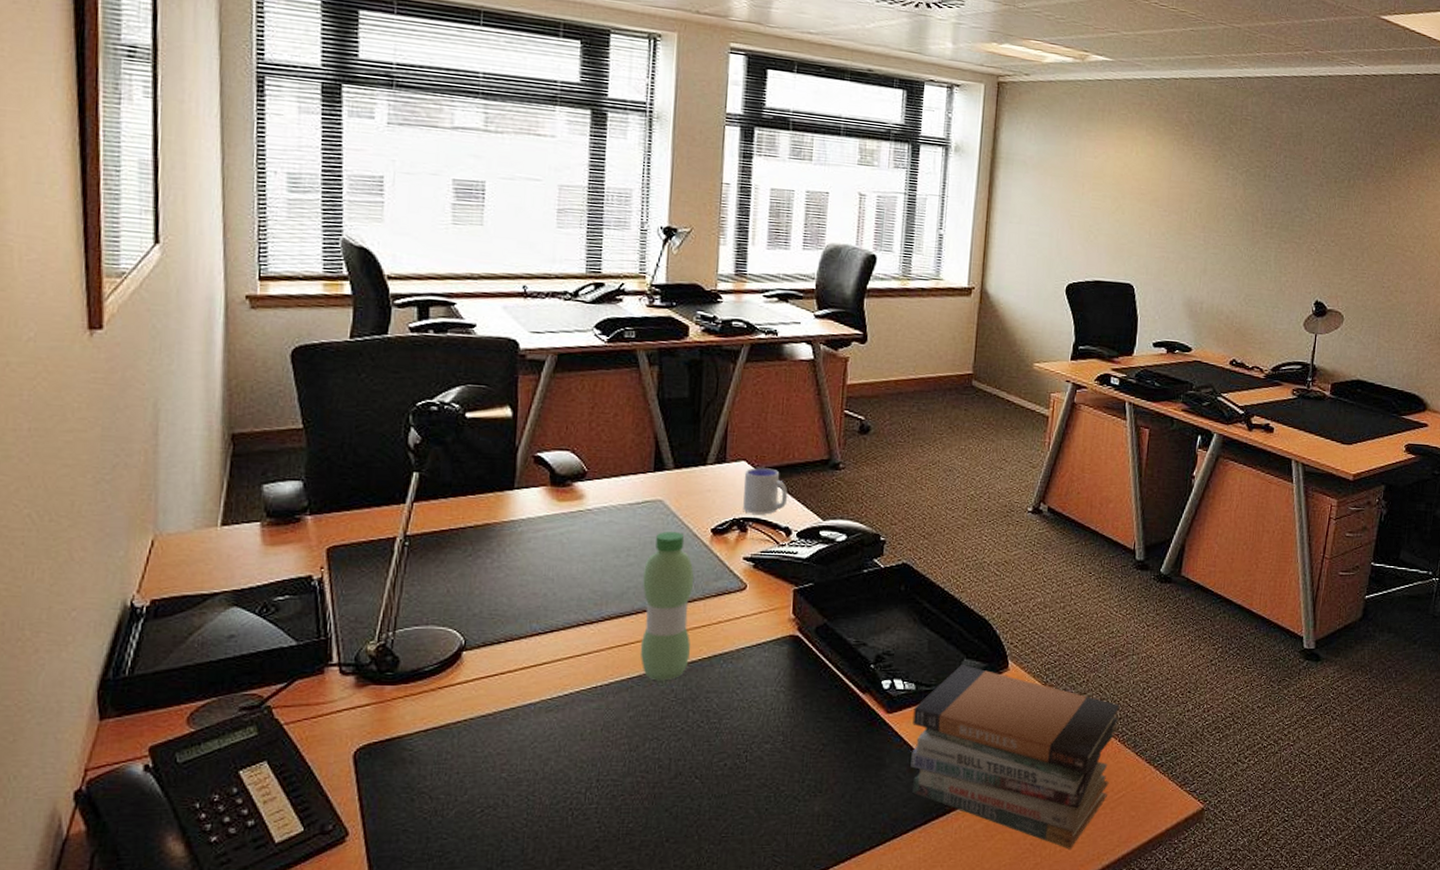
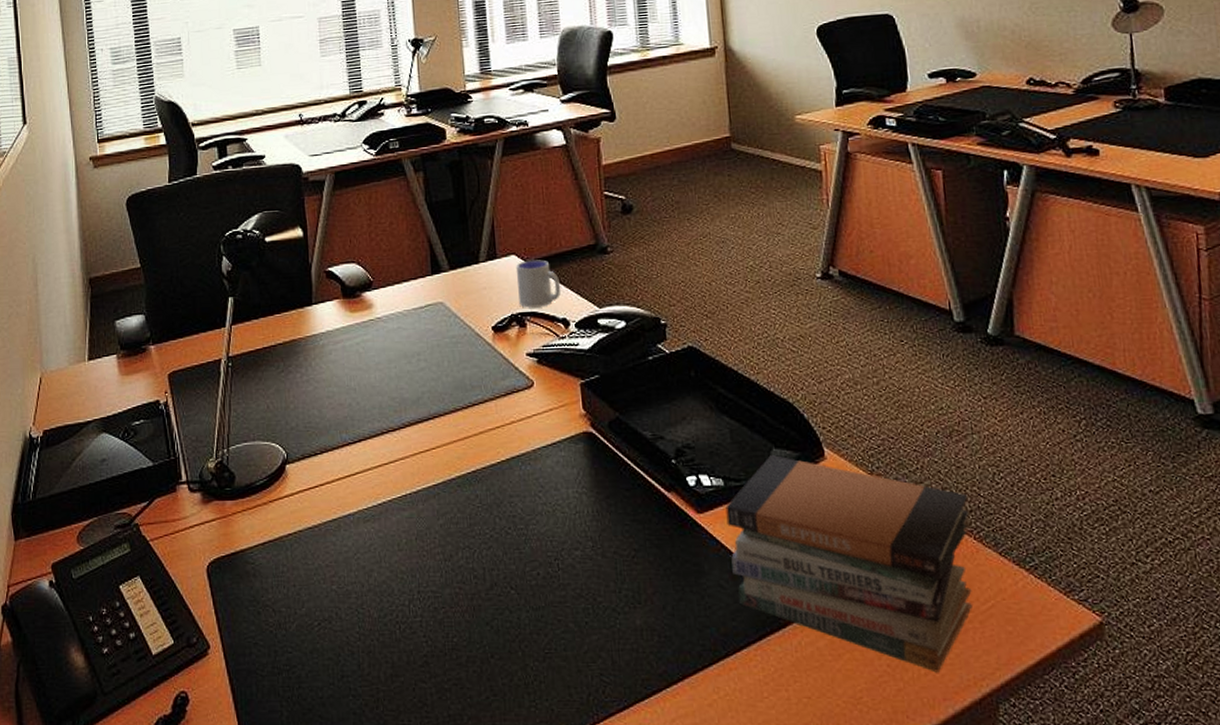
water bottle: present [640,532,694,681] -> none [435,333,489,487]

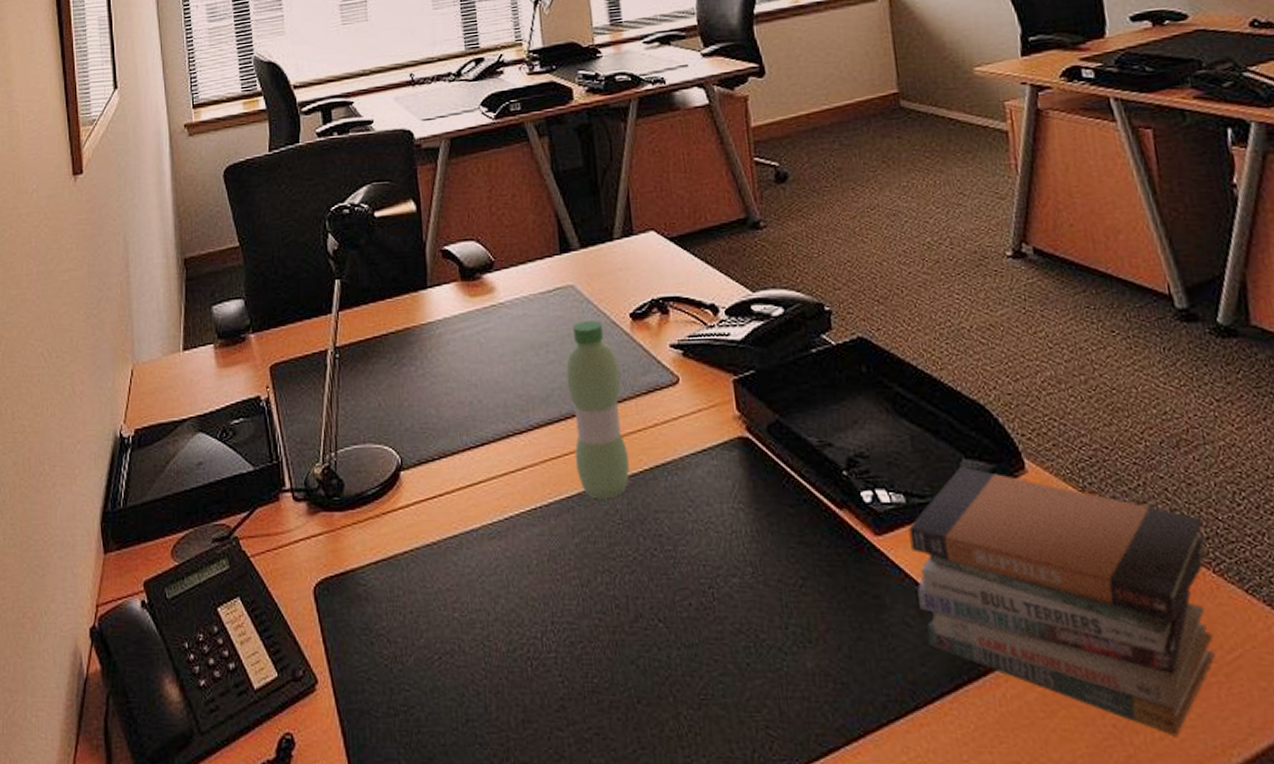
water bottle: none [435,333,489,487] -> present [566,321,630,499]
cup: present [515,259,561,308] -> none [655,236,708,292]

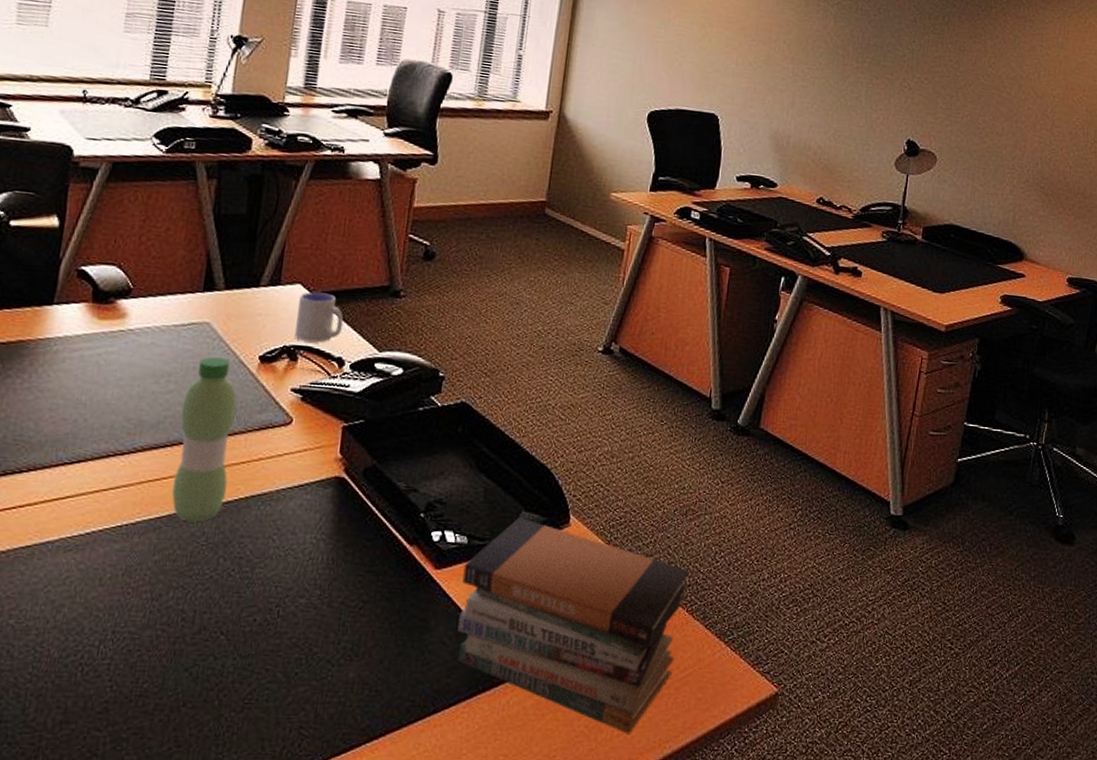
cup: none [655,236,708,292] -> present [295,291,344,343]

